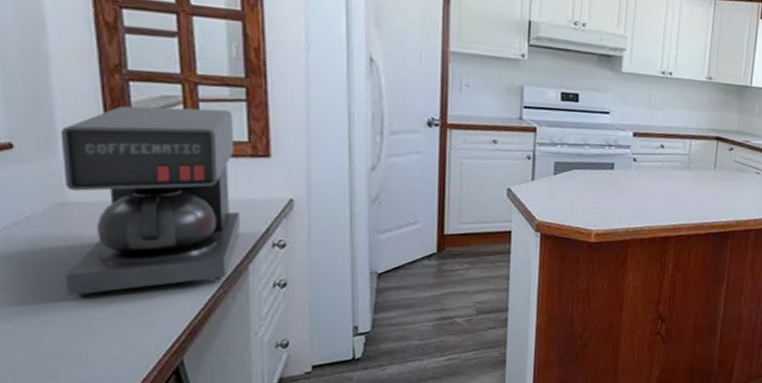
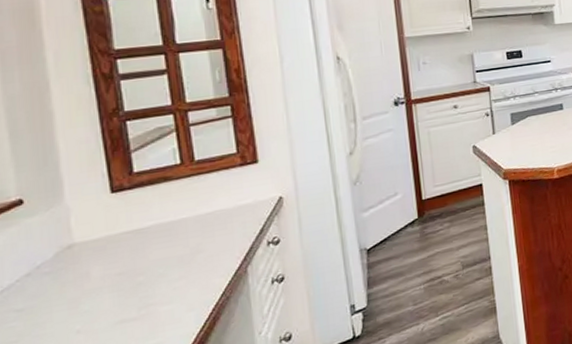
coffee maker: present [60,105,240,297] -> none [66,128,236,334]

